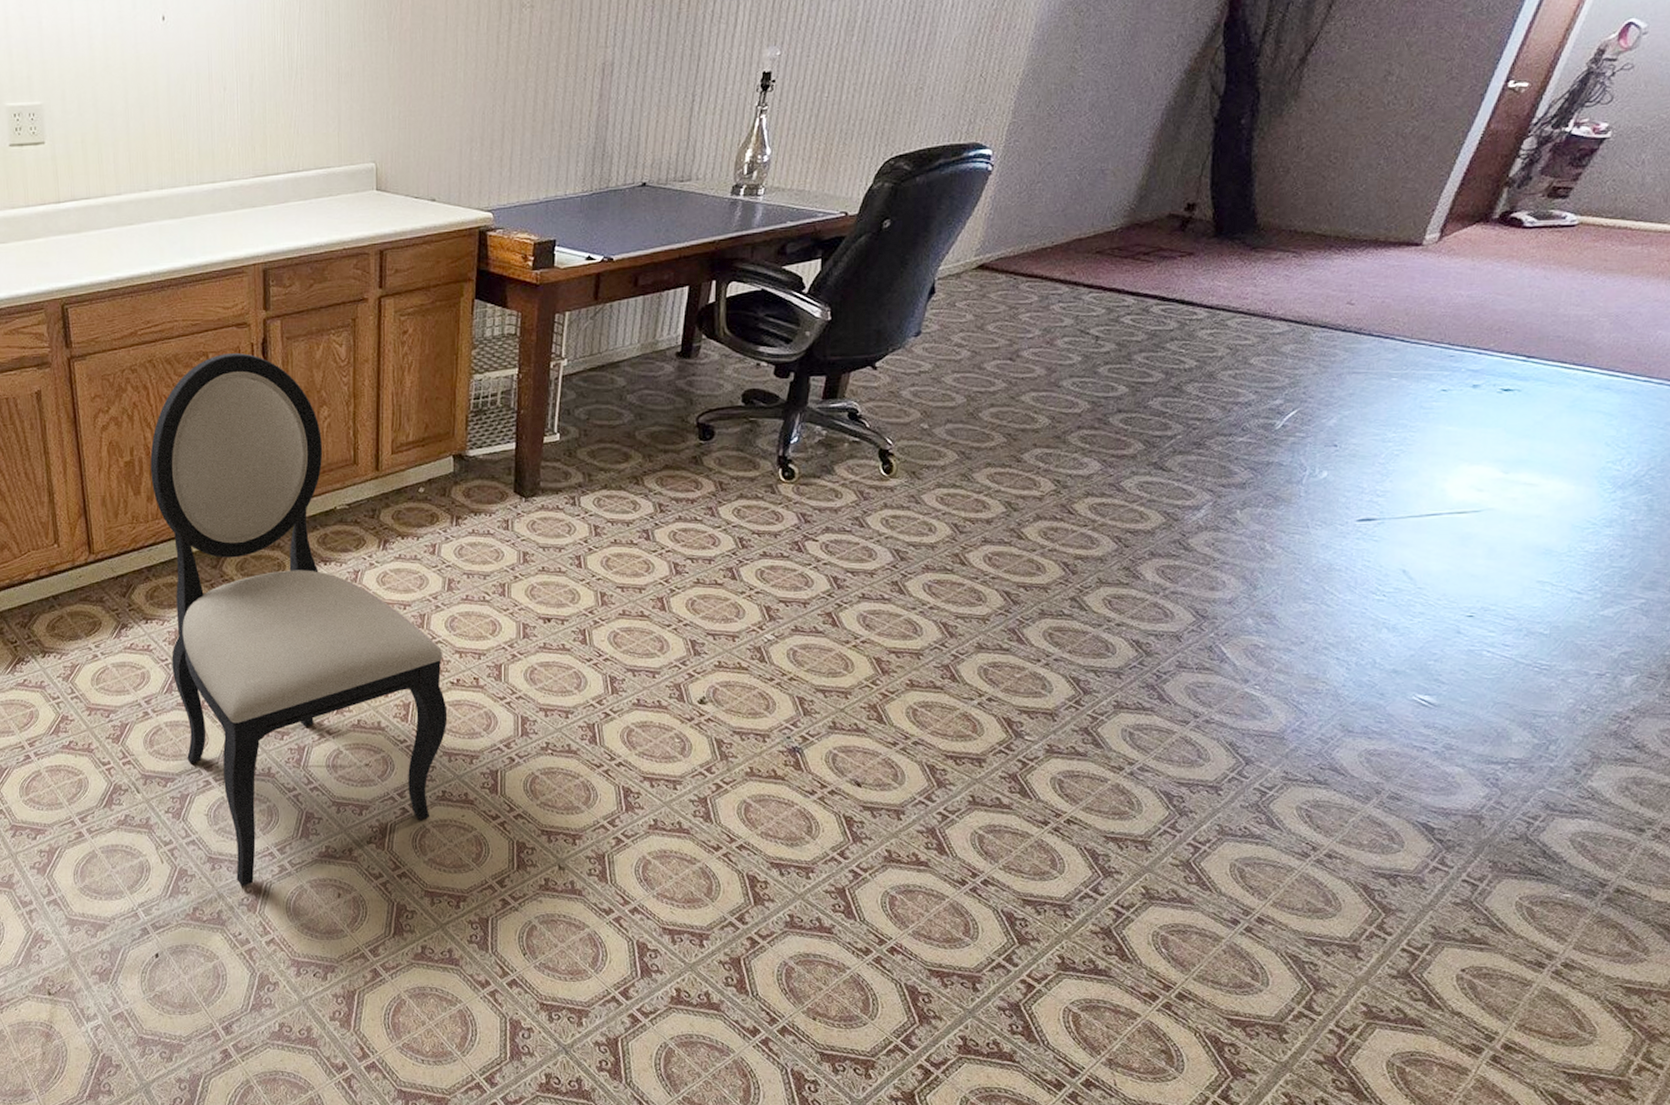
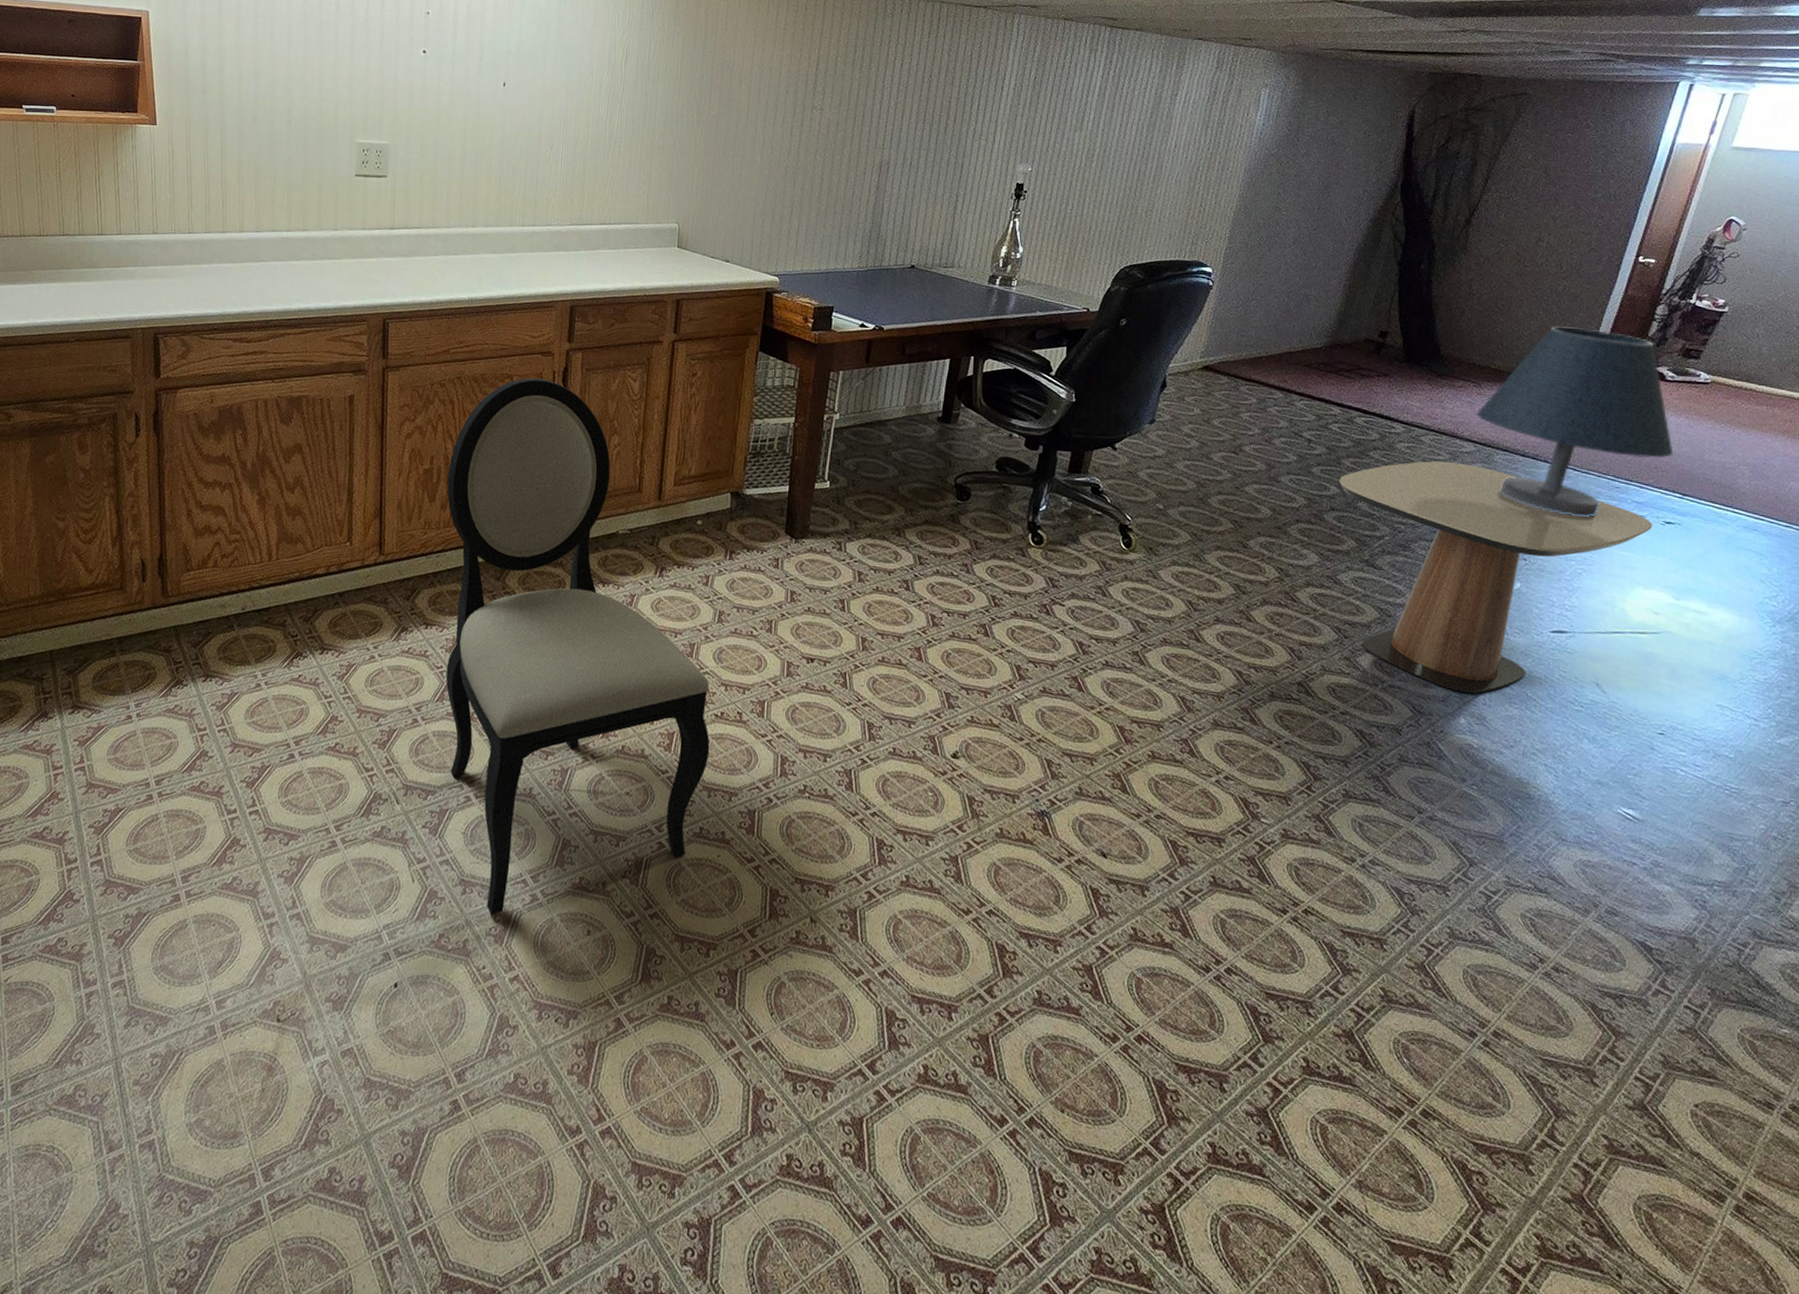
side table: none [1129,345,1488,592] -> present [1339,460,1653,693]
table lamp: none [1293,175,1523,392] -> present [1476,326,1674,517]

